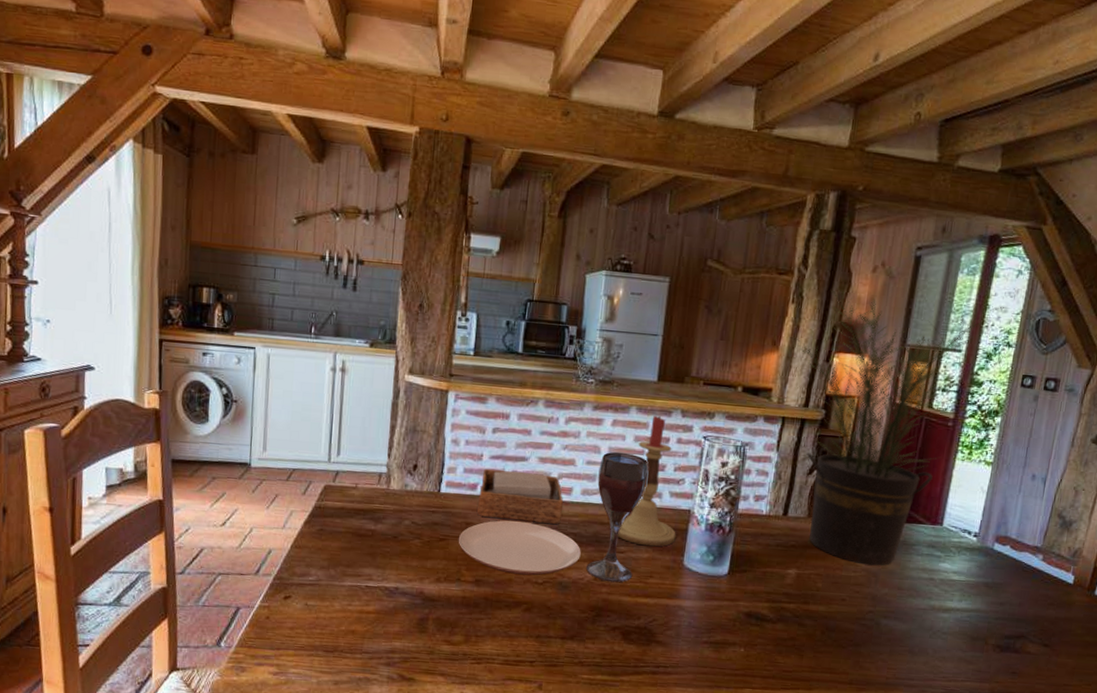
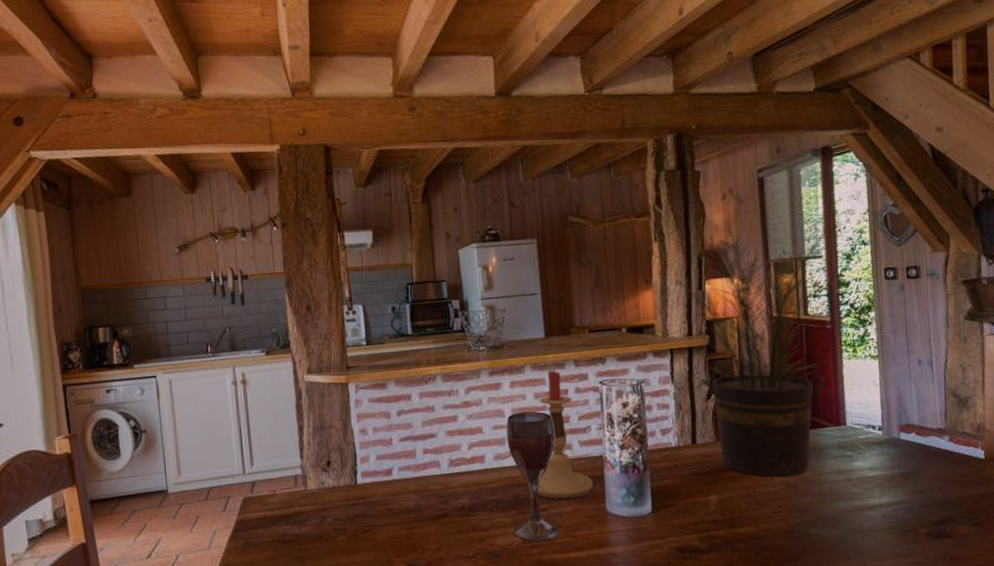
plate: present [458,520,581,576] -> none [382,497,505,553]
napkin holder: present [476,468,563,525] -> none [394,447,480,500]

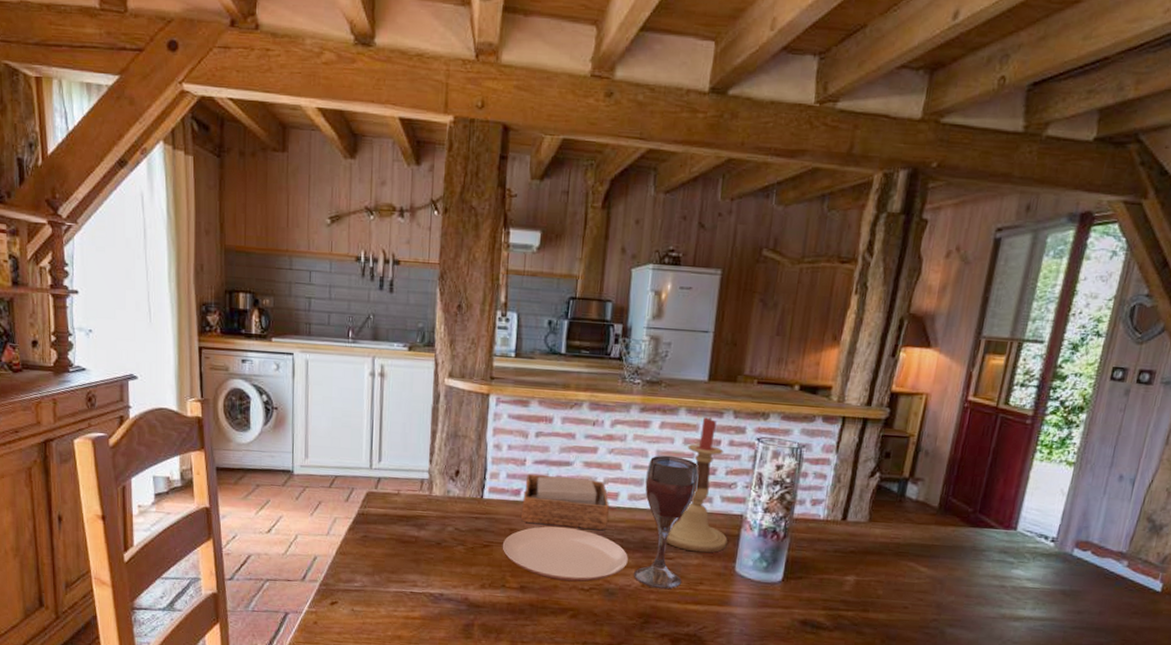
plate: none [382,497,505,553] -> present [502,526,628,582]
napkin holder: none [394,447,480,500] -> present [520,473,610,531]
potted plant: present [661,206,854,477] -> none [853,278,1099,572]

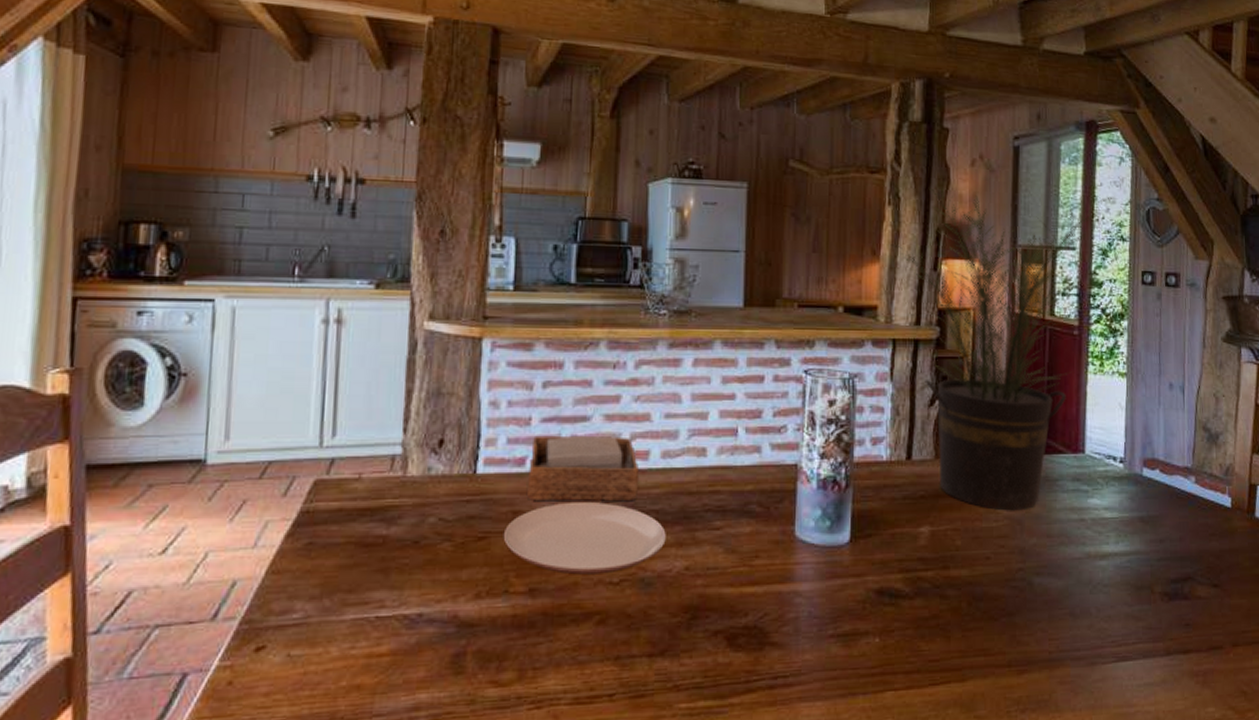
cup: present [633,455,699,590] -> none [673,399,743,571]
candlestick: present [666,417,728,553] -> none [711,350,783,517]
potted plant: none [853,278,1099,572] -> present [892,187,1115,510]

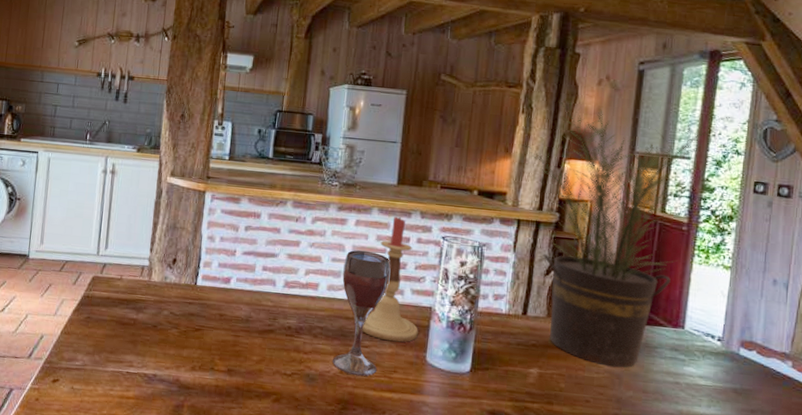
plate: present [503,502,666,575] -> none [212,313,327,367]
napkin holder: present [526,435,640,502] -> none [229,263,310,319]
cup: none [673,399,743,571] -> present [332,250,391,377]
candlestick: none [711,350,783,517] -> present [362,217,418,343]

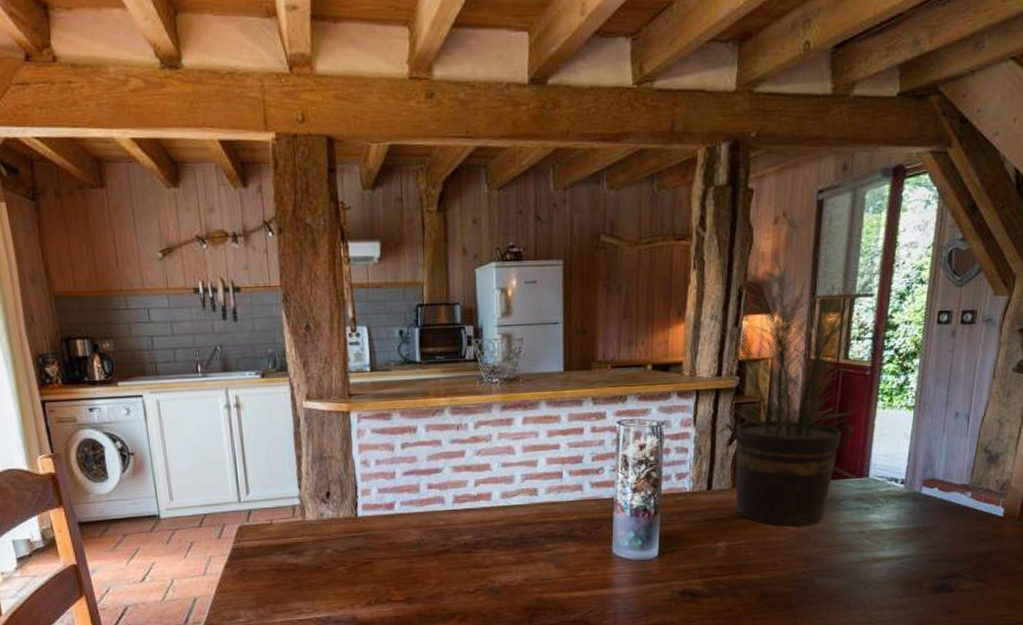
cup: present [332,250,391,377] -> none [515,449,566,581]
candlestick: present [362,217,418,343] -> none [543,407,602,540]

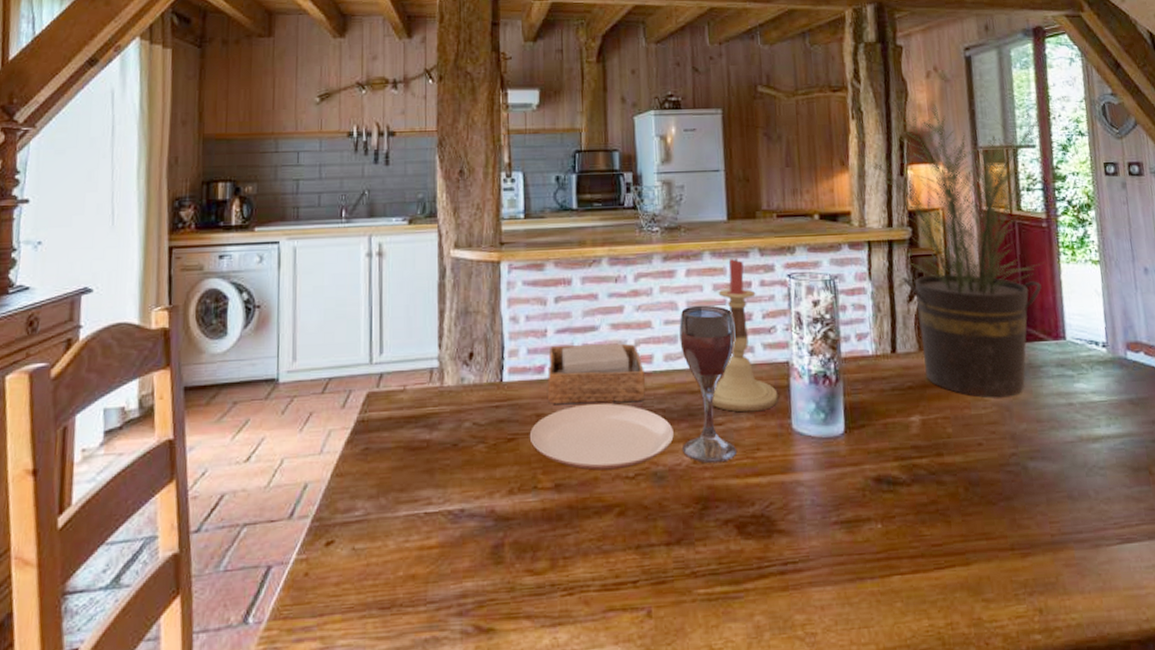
plate: none [383,534,508,587] -> present [529,403,674,471]
napkin holder: none [397,483,485,534] -> present [547,343,646,404]
cup: none [515,449,566,581] -> present [679,305,738,464]
candlestick: none [543,407,602,540] -> present [712,259,778,413]

